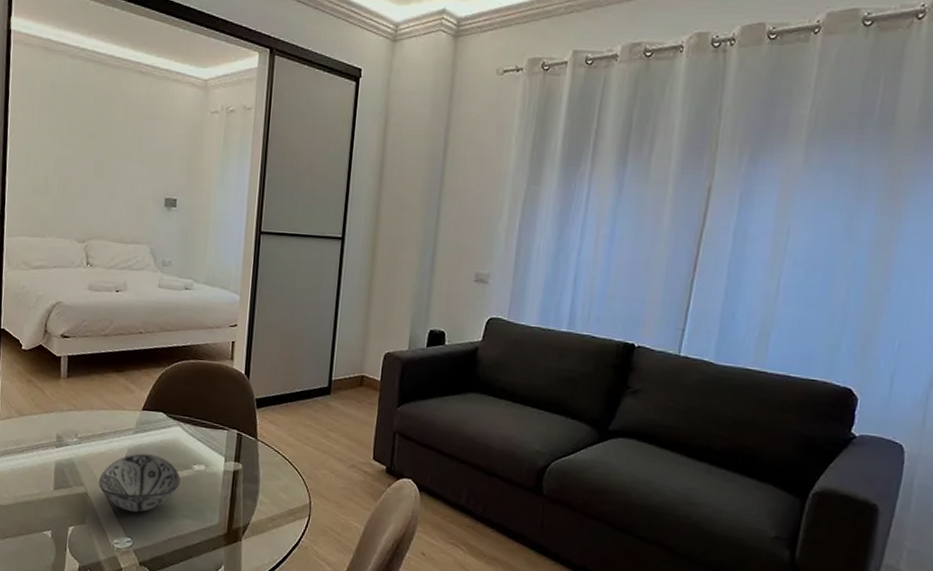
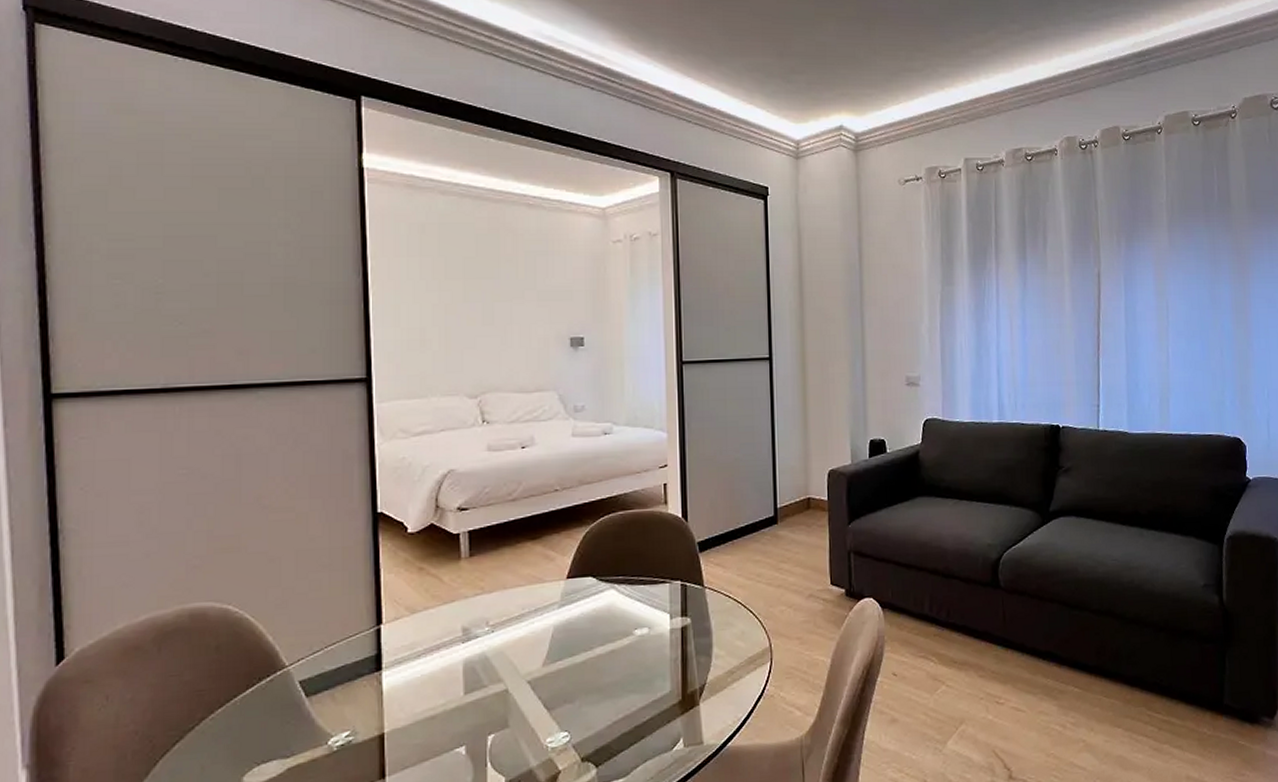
decorative bowl: present [98,453,181,513] -> none [521,627,621,701]

